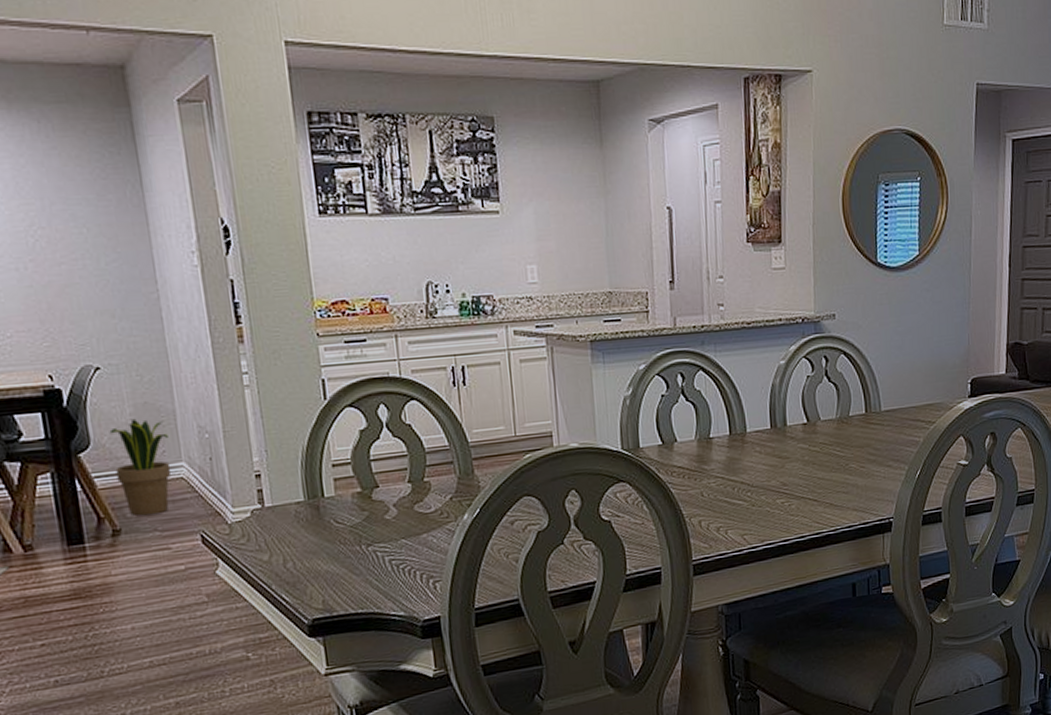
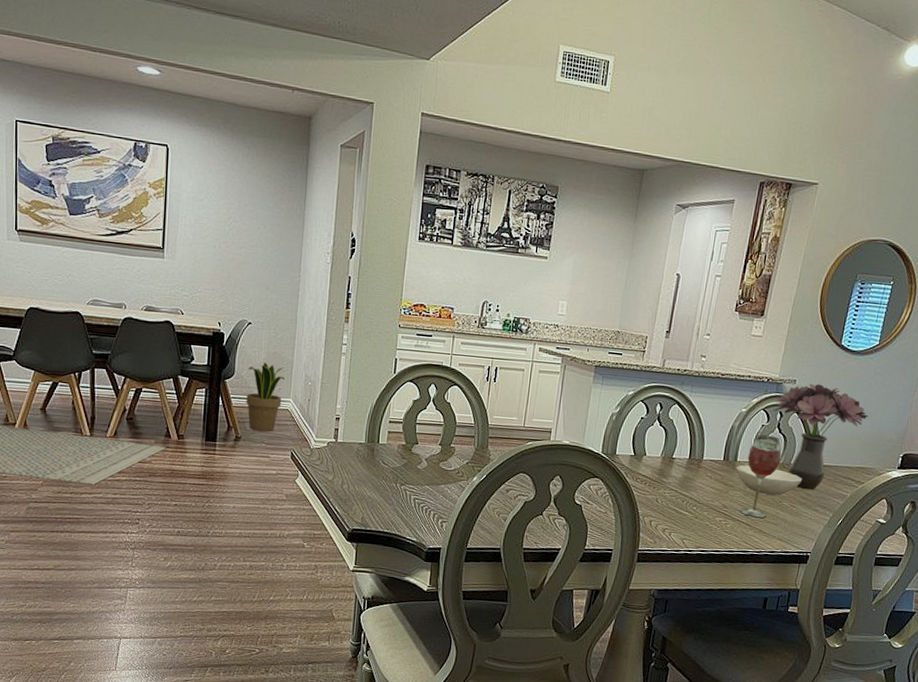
soup bowl: none [788,426,866,460] -> present [736,464,802,495]
wineglass: none [798,387,837,490] -> present [740,434,782,518]
flower arrangement: none [814,314,924,444] -> present [772,383,868,489]

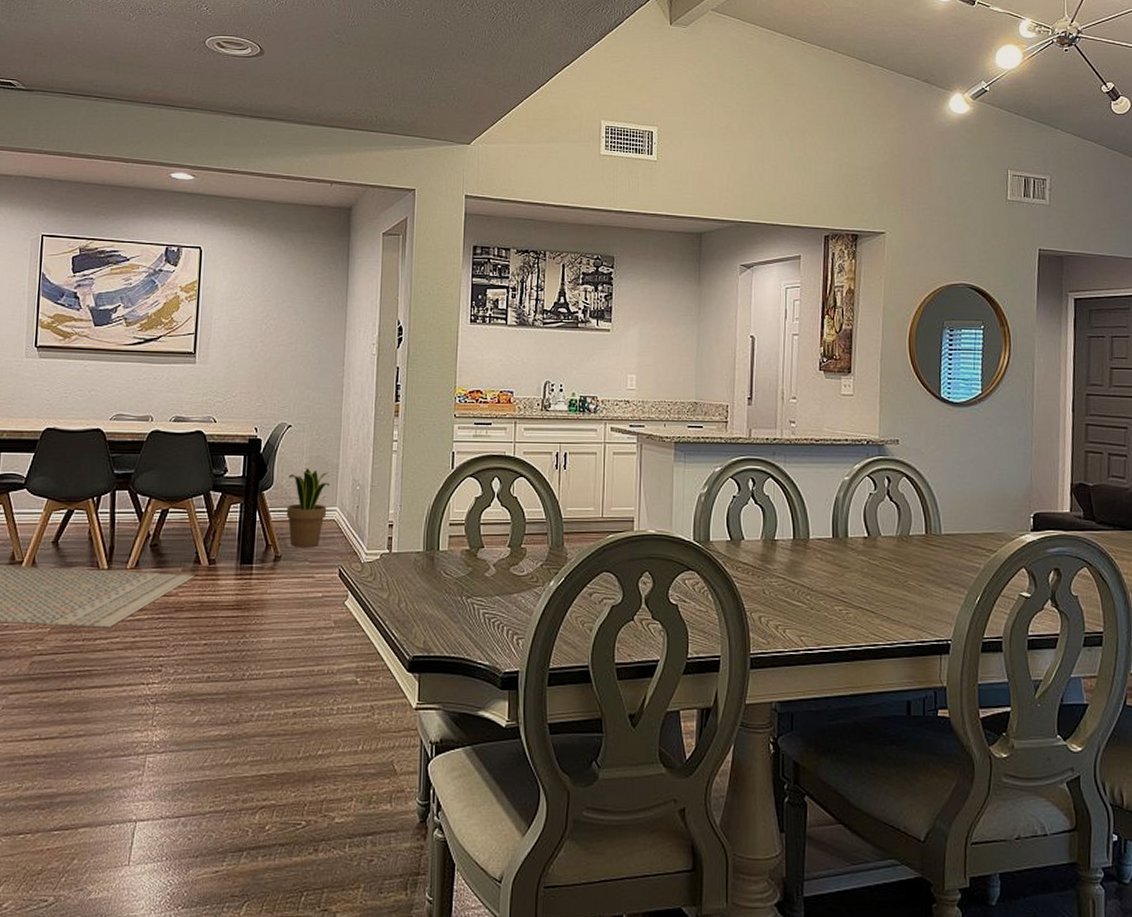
soup bowl: present [736,464,802,495] -> none [849,541,925,574]
wineglass: present [740,434,782,518] -> none [859,504,898,603]
flower arrangement: present [772,383,868,489] -> none [878,442,986,563]

